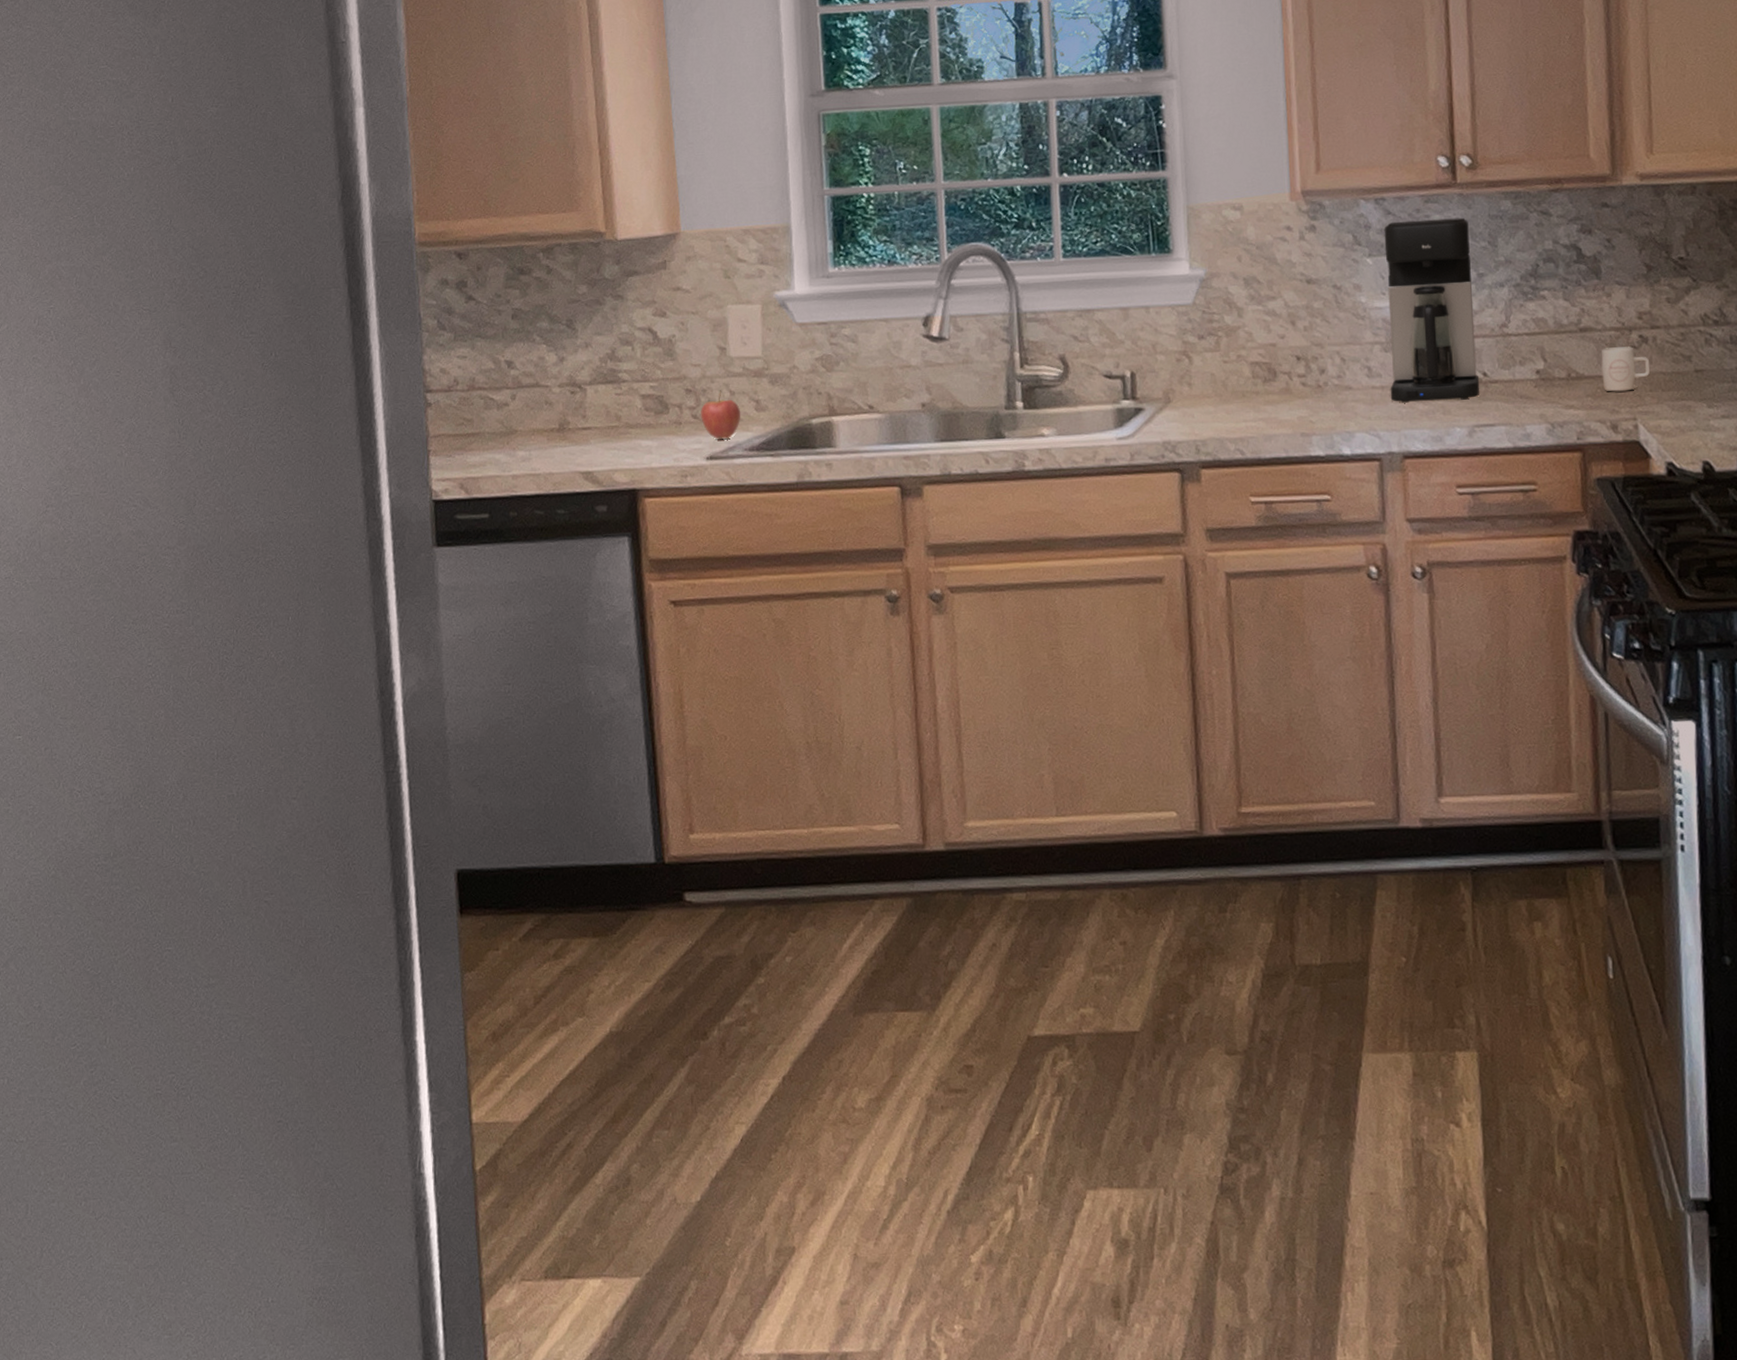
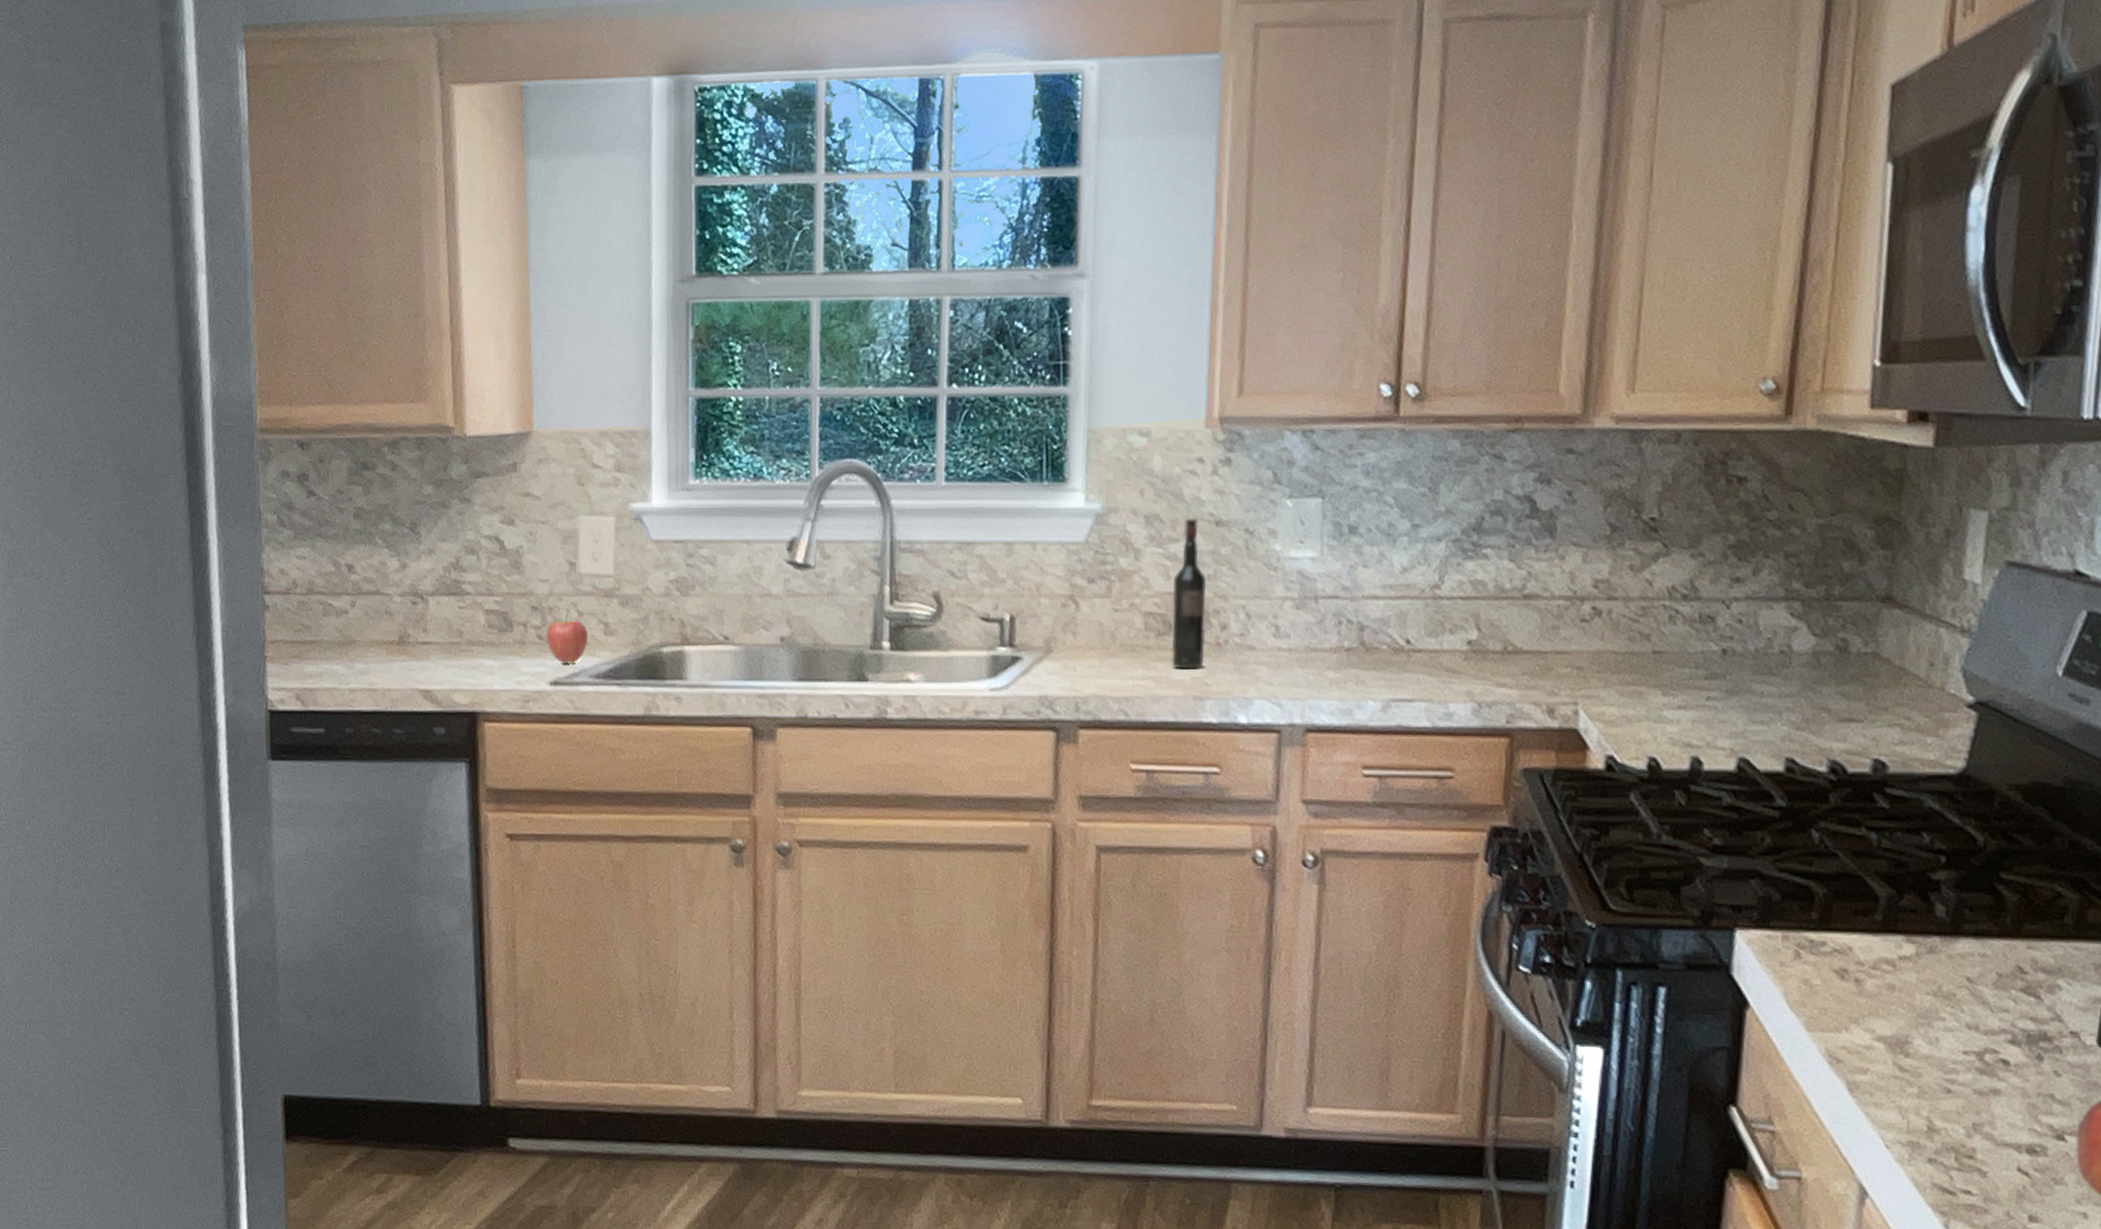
wine bottle: none [1274,278,1308,410] -> present [1171,518,1207,669]
coffee maker: present [1384,217,1480,403] -> none [1297,457,1408,670]
mug: present [1601,346,1651,392] -> none [1543,619,1602,671]

